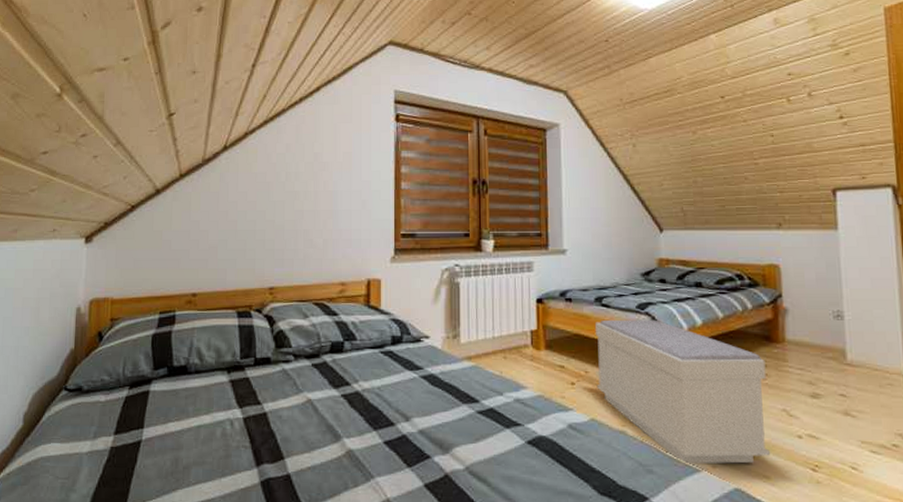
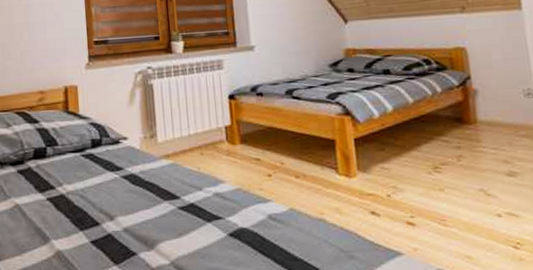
bench: present [594,319,771,464] -> none [287,108,471,248]

